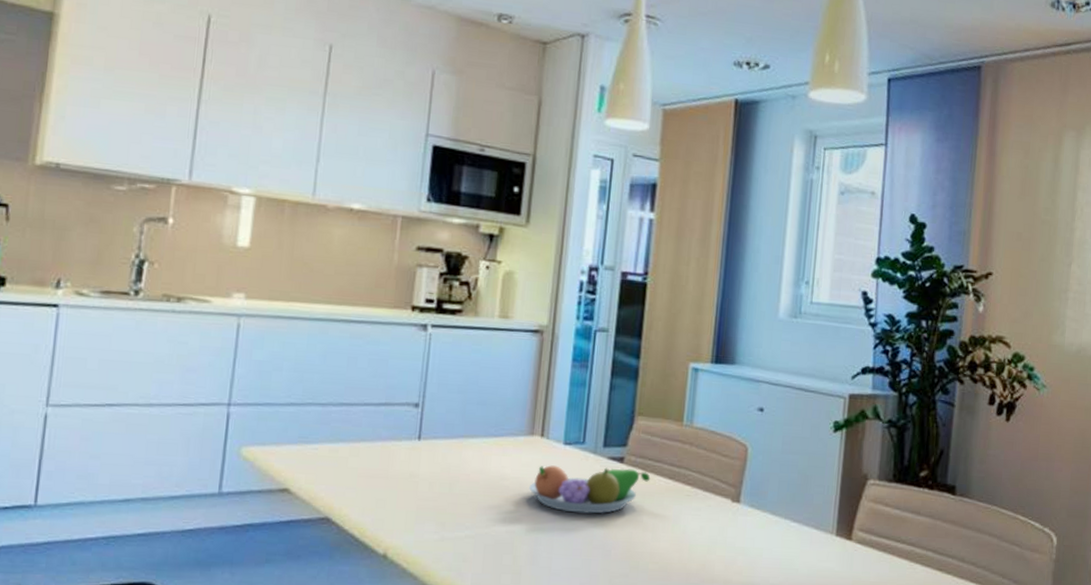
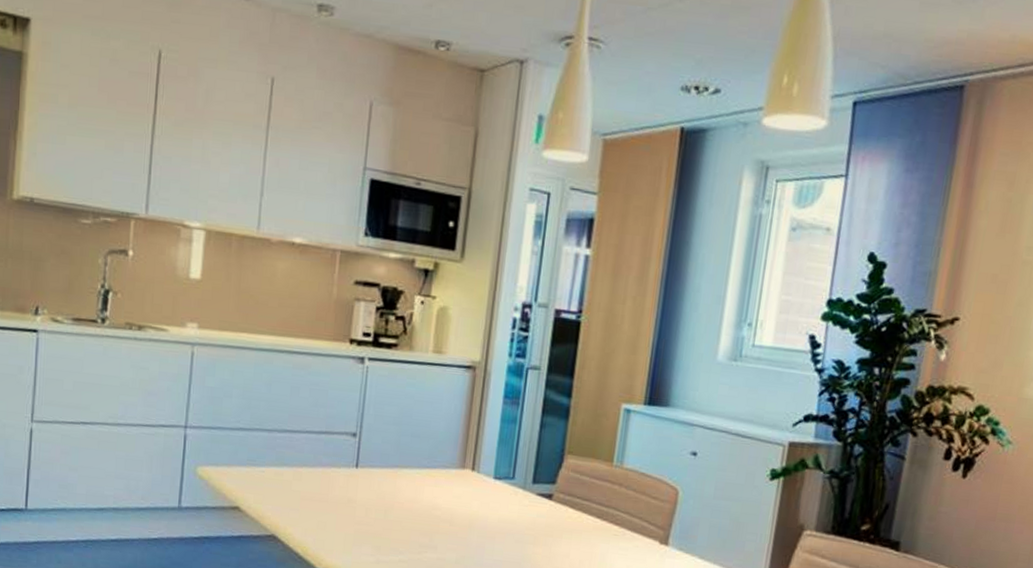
fruit bowl: present [529,465,651,514] -> none [459,498,579,548]

